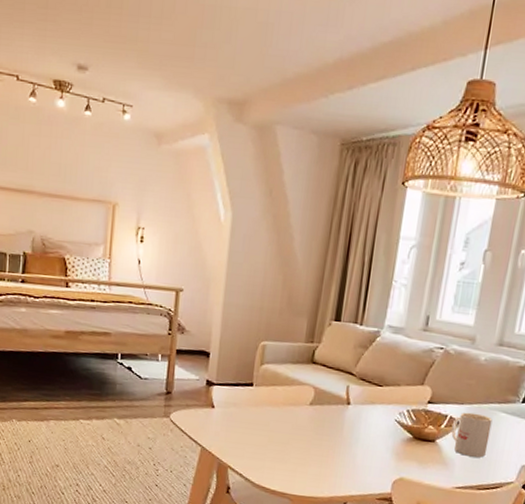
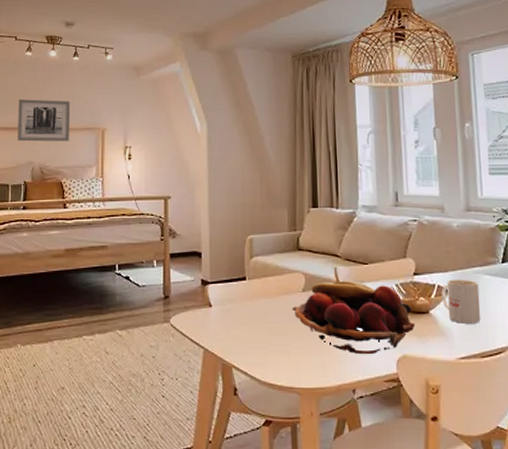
wall art: none [17,156,79,213] -> present [17,99,71,142]
fruit basket: none [296,398,419,473] -> present [292,281,416,354]

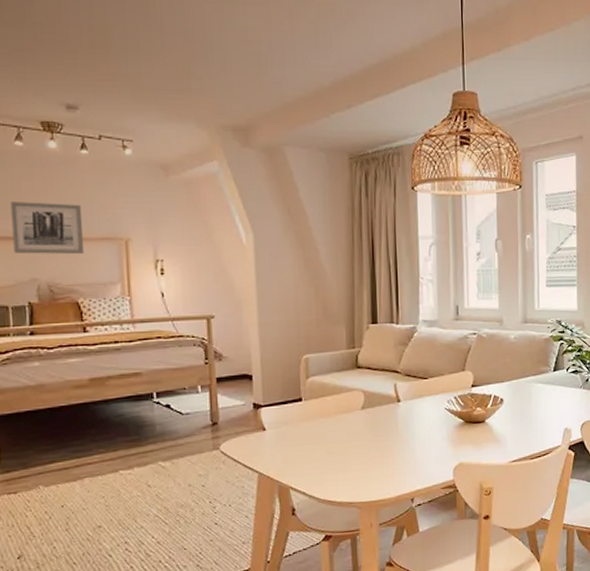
fruit basket: present [292,281,416,354] -> none [351,396,472,465]
mug: present [441,279,481,324] -> none [497,388,532,430]

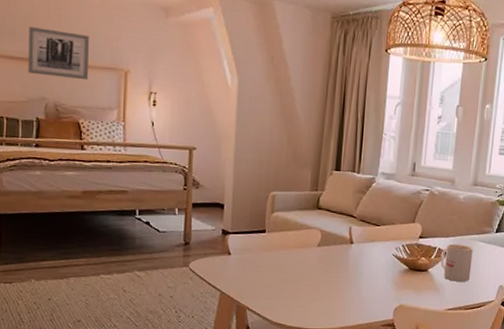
mug: none [497,388,532,430] -> present [440,243,473,282]

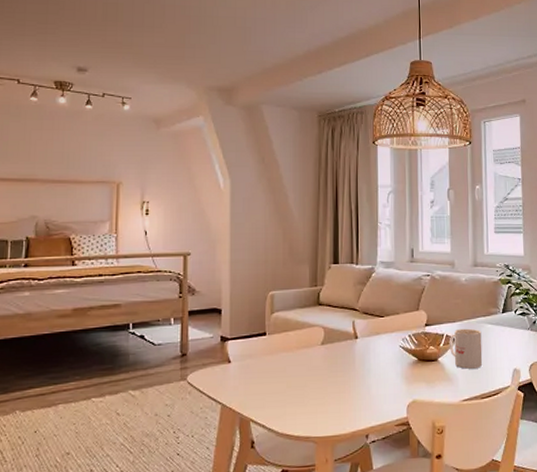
wall art: present [28,27,90,81] -> none [19,148,82,196]

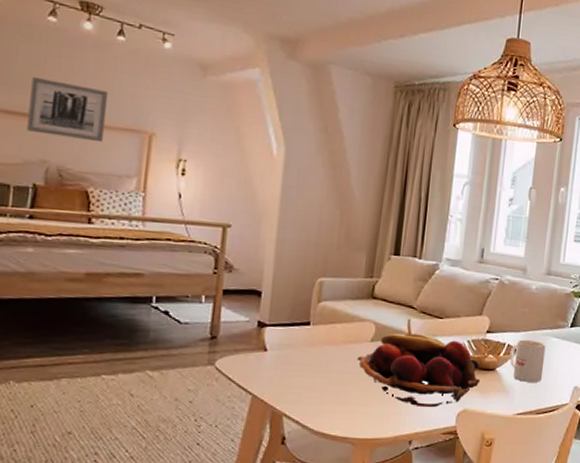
wall art: none [19,148,82,196] -> present [27,77,109,143]
fruit basket: none [311,333,425,401] -> present [357,333,481,407]

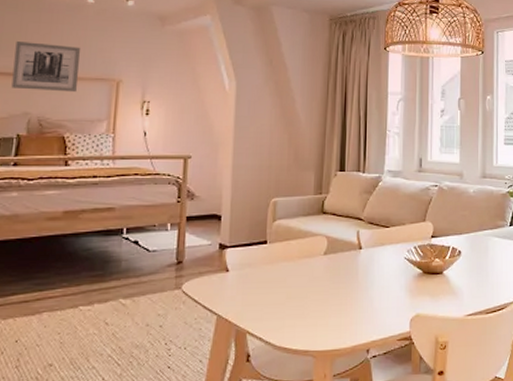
fruit basket: present [357,333,481,407] -> none [312,244,430,315]
mug: present [509,339,546,383] -> none [455,241,489,283]

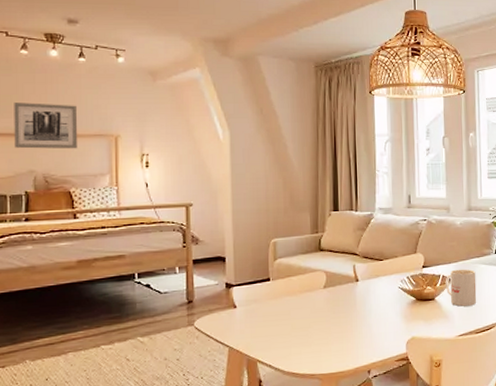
mug: none [455,241,489,283] -> present [445,269,477,307]

